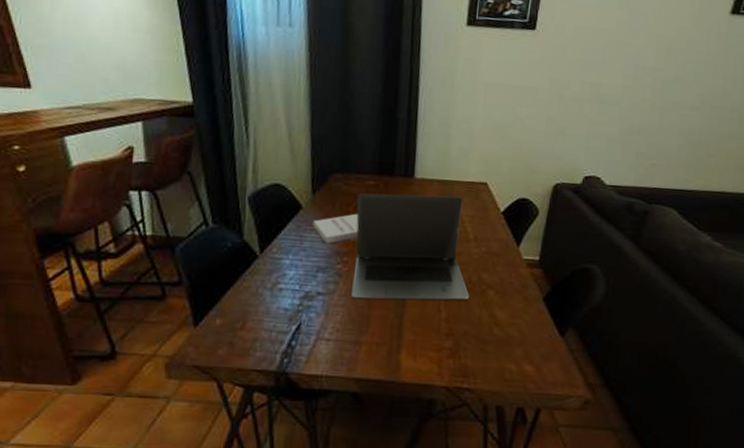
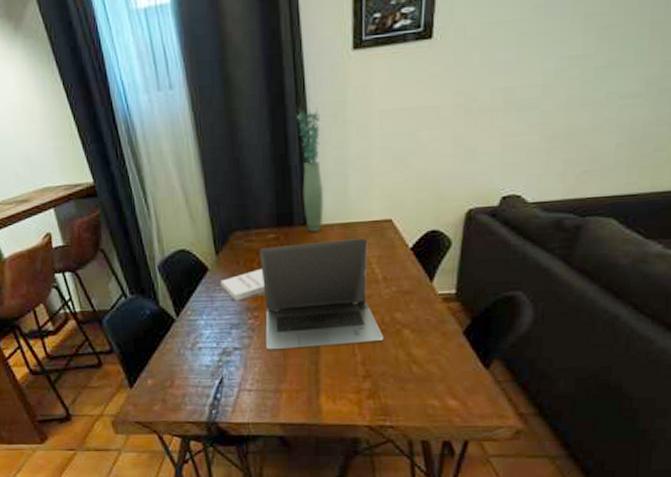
vase: none [405,66,432,184] -> present [297,106,324,232]

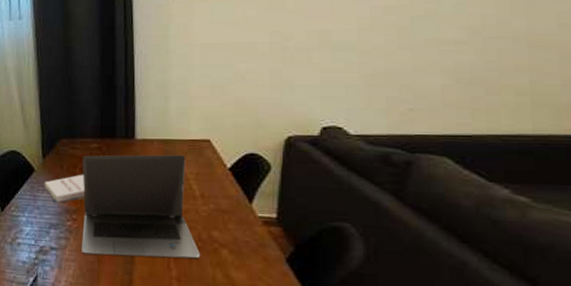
vase: present [297,106,324,232] -> none [124,37,146,145]

